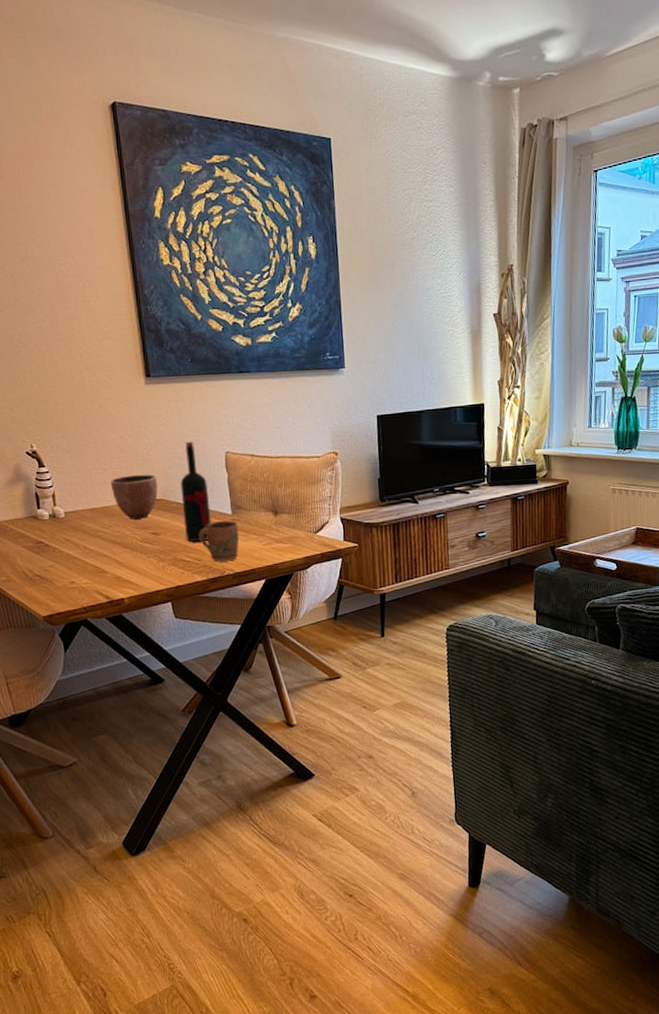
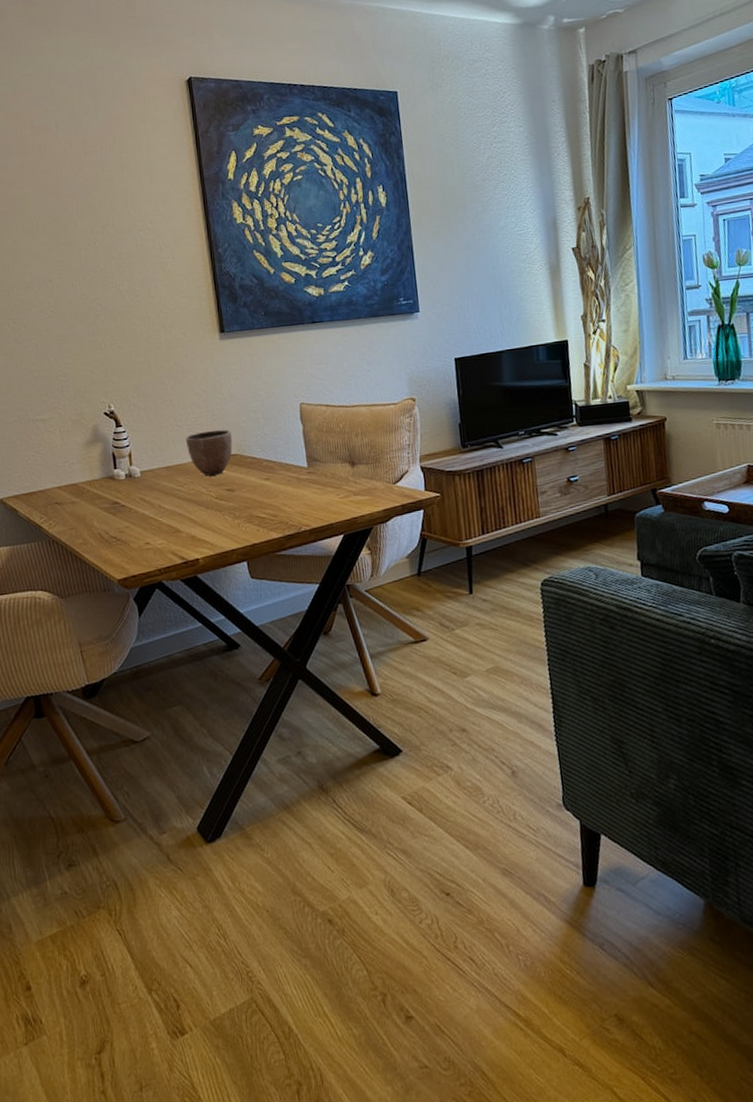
wine bottle: present [180,442,211,543] -> none [255,395,287,498]
mug: present [199,521,239,562] -> none [274,474,316,518]

